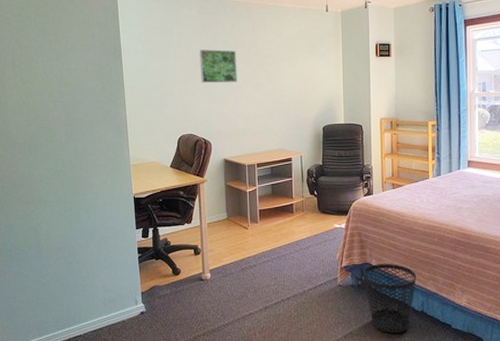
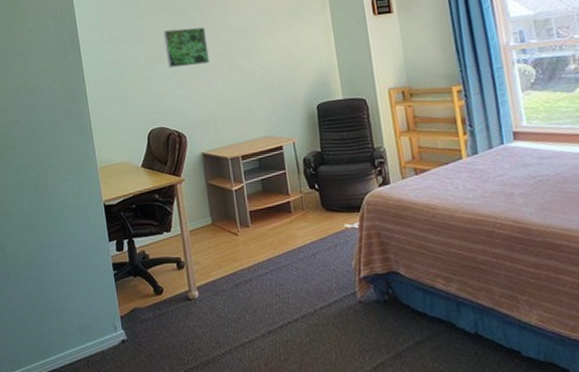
wastebasket: present [362,264,417,333] -> none [388,271,463,364]

